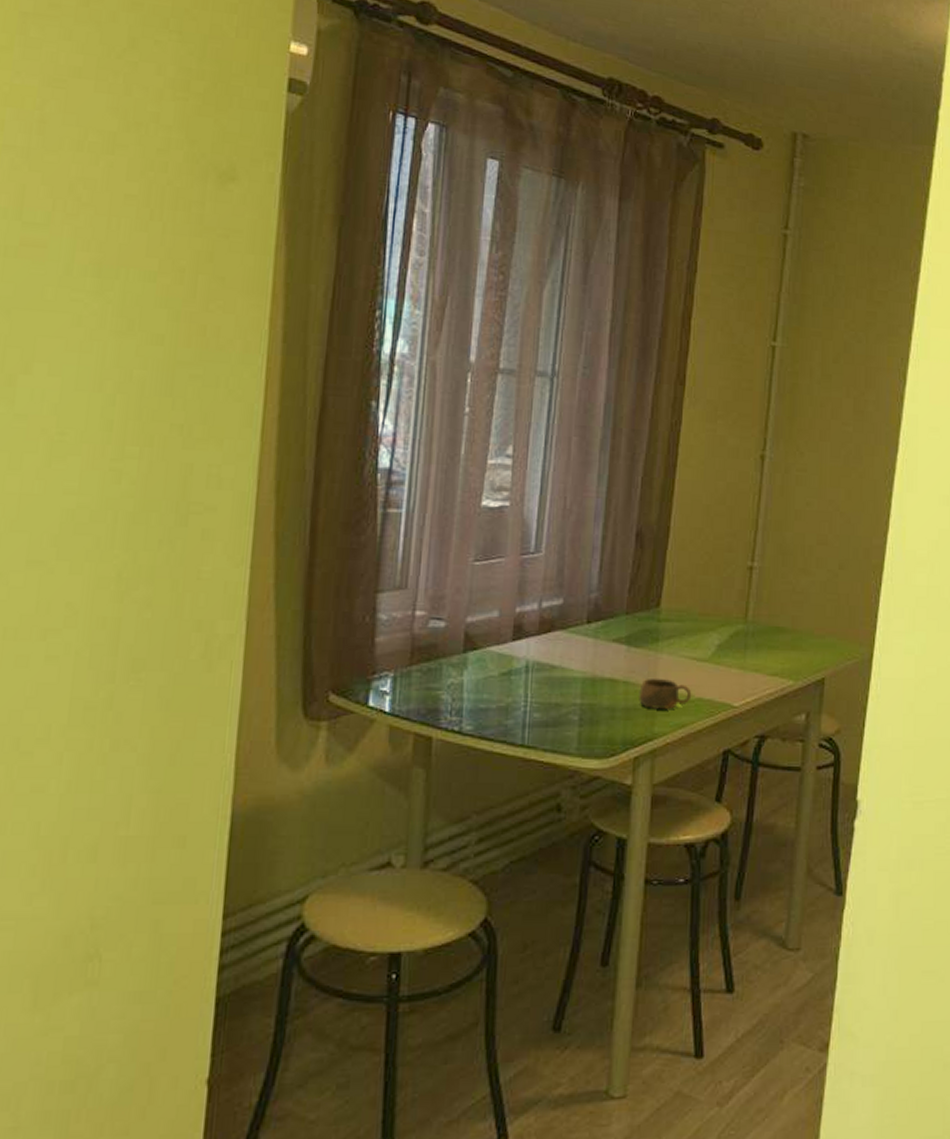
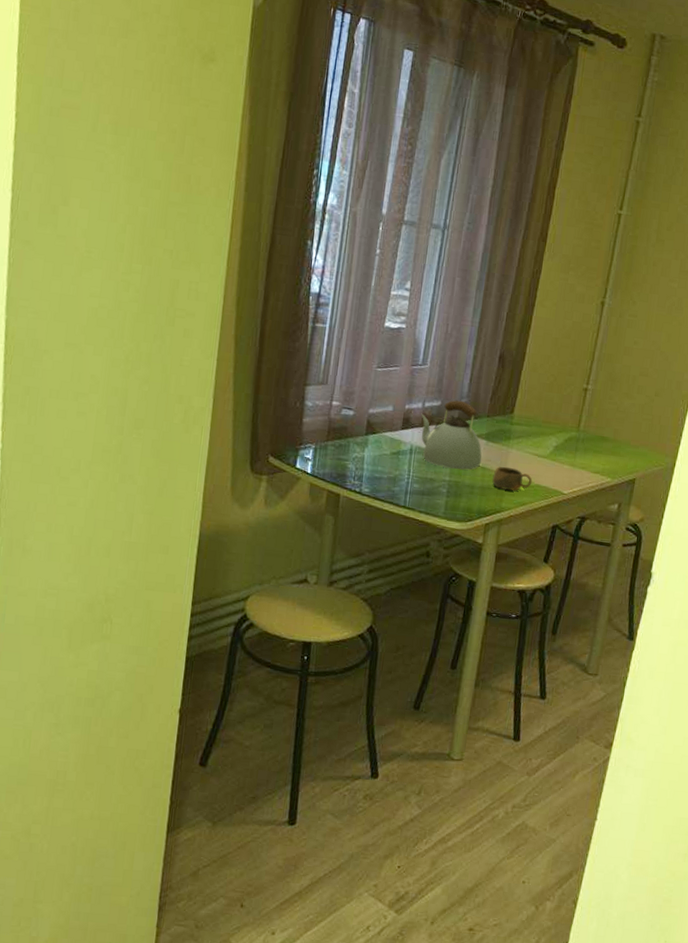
kettle: none [537,595,623,689] -> present [421,400,482,470]

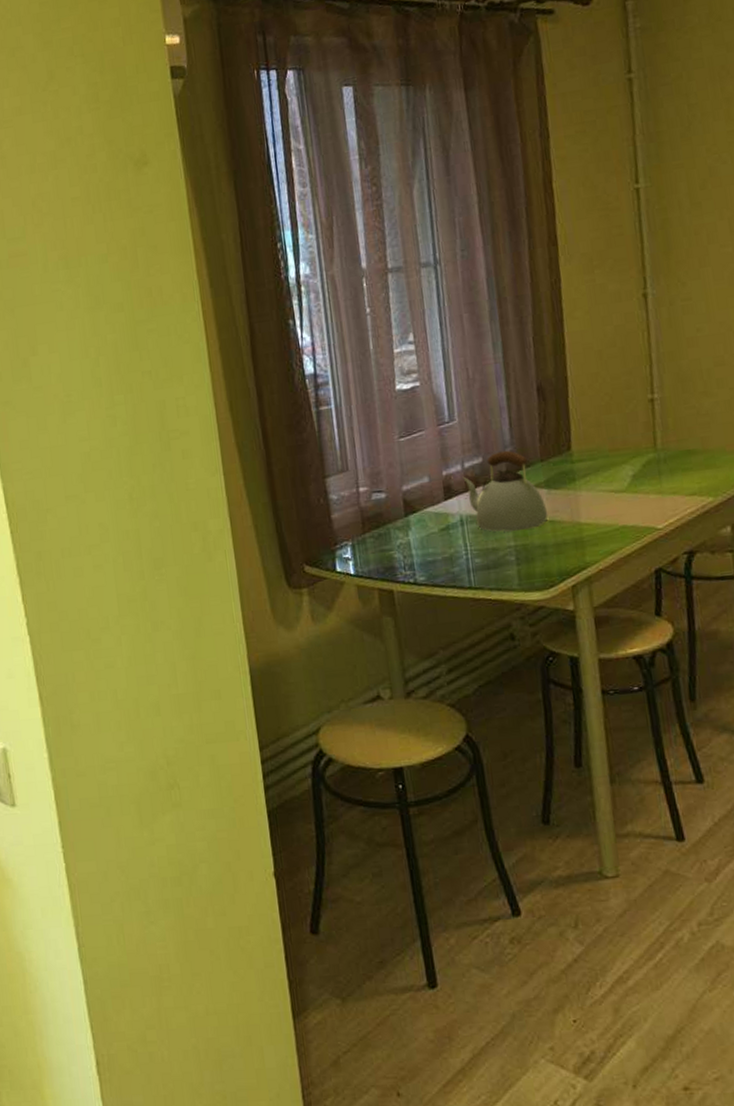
cup: present [491,466,533,491] -> none [565,513,616,541]

